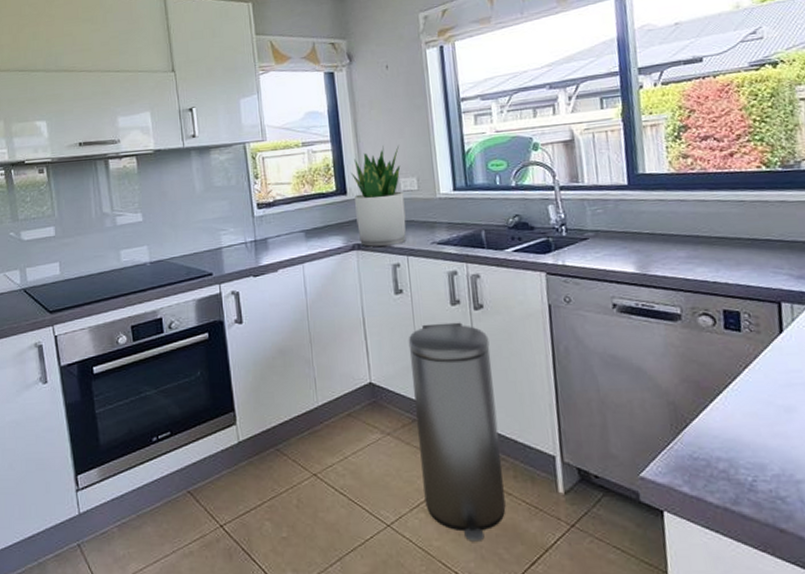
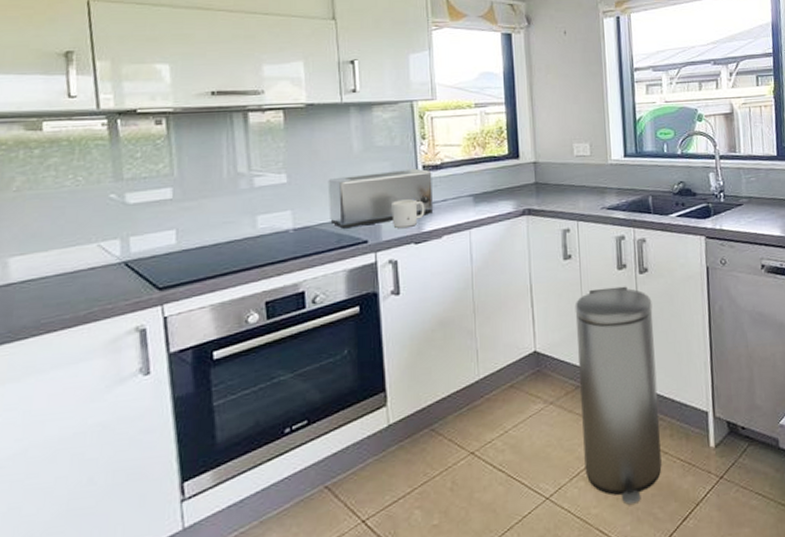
toaster: none [176,206,269,262] -> present [327,168,434,229]
mug: none [231,235,262,262] -> present [392,199,425,228]
planter: present [351,146,406,247] -> none [525,110,578,212]

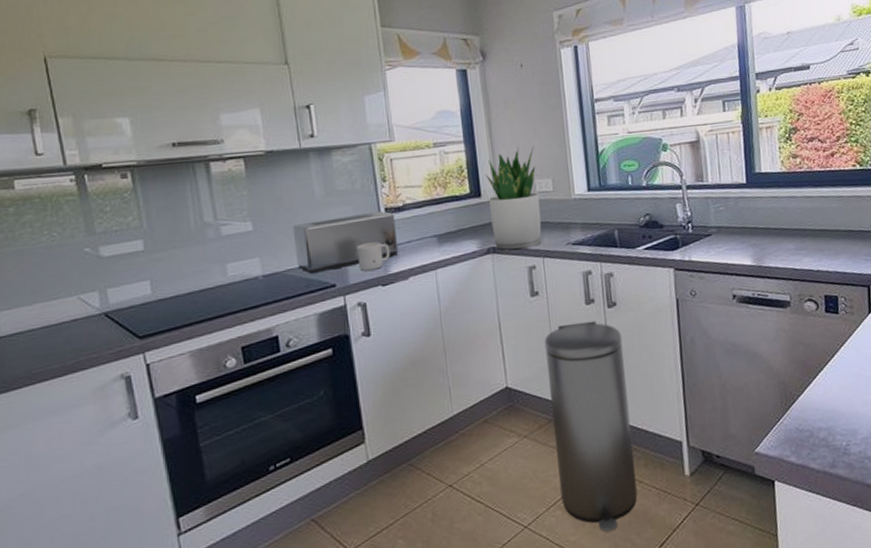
planter: none [525,110,578,212] -> present [486,146,542,250]

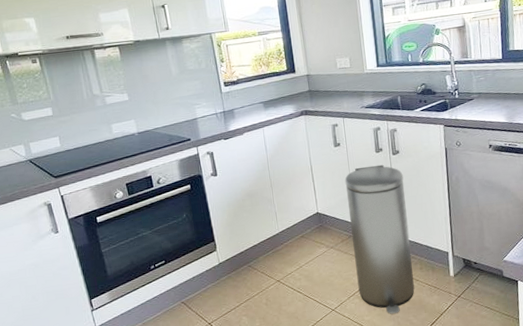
toaster: present [292,211,399,274] -> none [157,84,235,131]
mug: present [356,242,391,271] -> none [204,107,229,129]
planter: present [486,146,542,250] -> none [298,33,342,112]

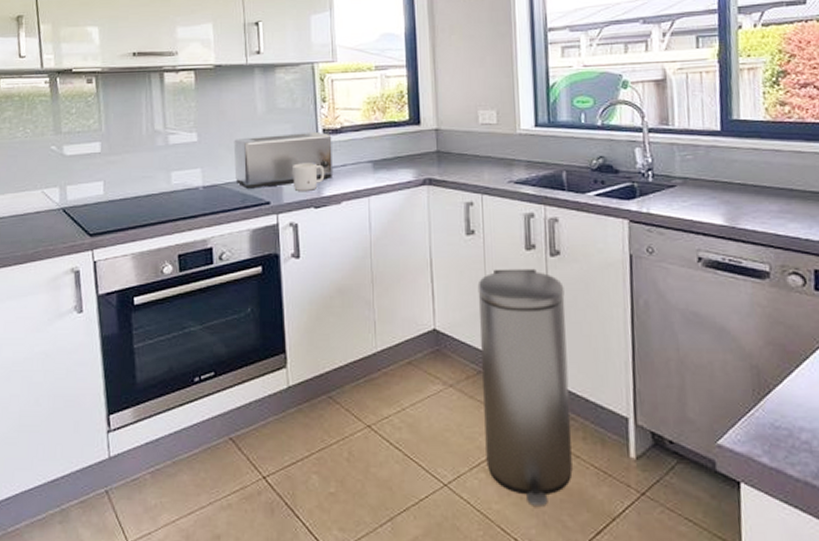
toaster: none [157,84,235,131] -> present [233,131,333,189]
mug: none [204,107,229,129] -> present [293,163,325,191]

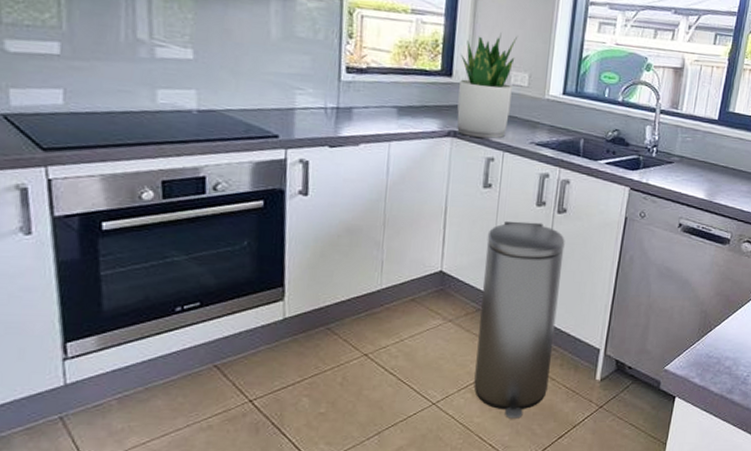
toaster: present [233,131,333,189] -> none [238,63,356,120]
mug: present [293,163,325,191] -> none [306,99,345,129]
planter: none [426,74,483,183] -> present [457,33,517,139]

